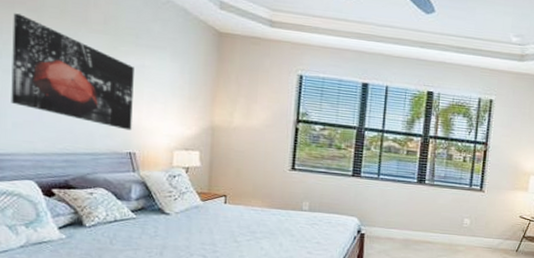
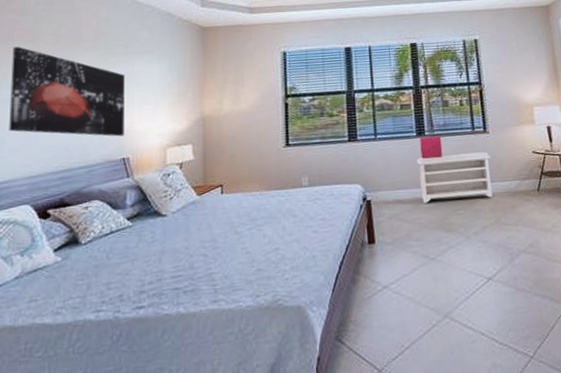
bench: none [411,203,482,250] -> present [417,152,493,203]
storage bin: none [418,184,440,206] -> present [419,136,443,159]

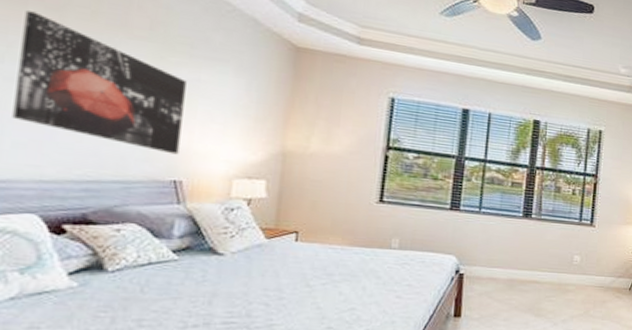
bench: present [417,152,493,203] -> none [517,240,592,289]
storage bin: present [419,136,443,159] -> none [524,219,548,243]

